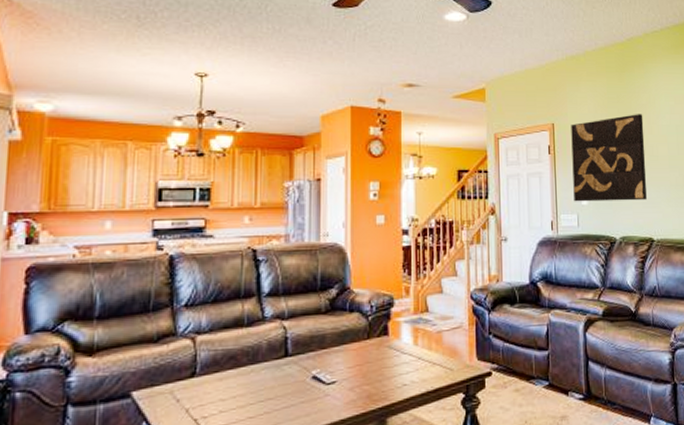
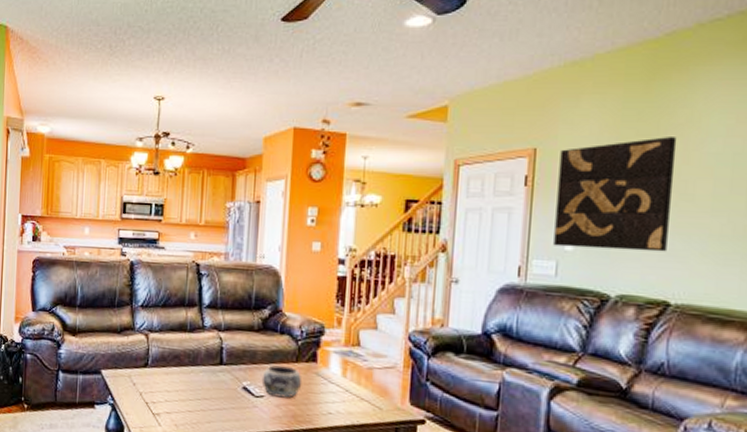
decorative bowl: none [332,344,375,380] -> present [261,364,302,398]

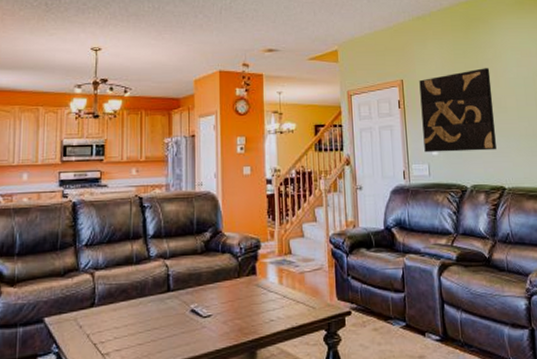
decorative bowl: present [261,364,302,398] -> none [208,282,245,314]

